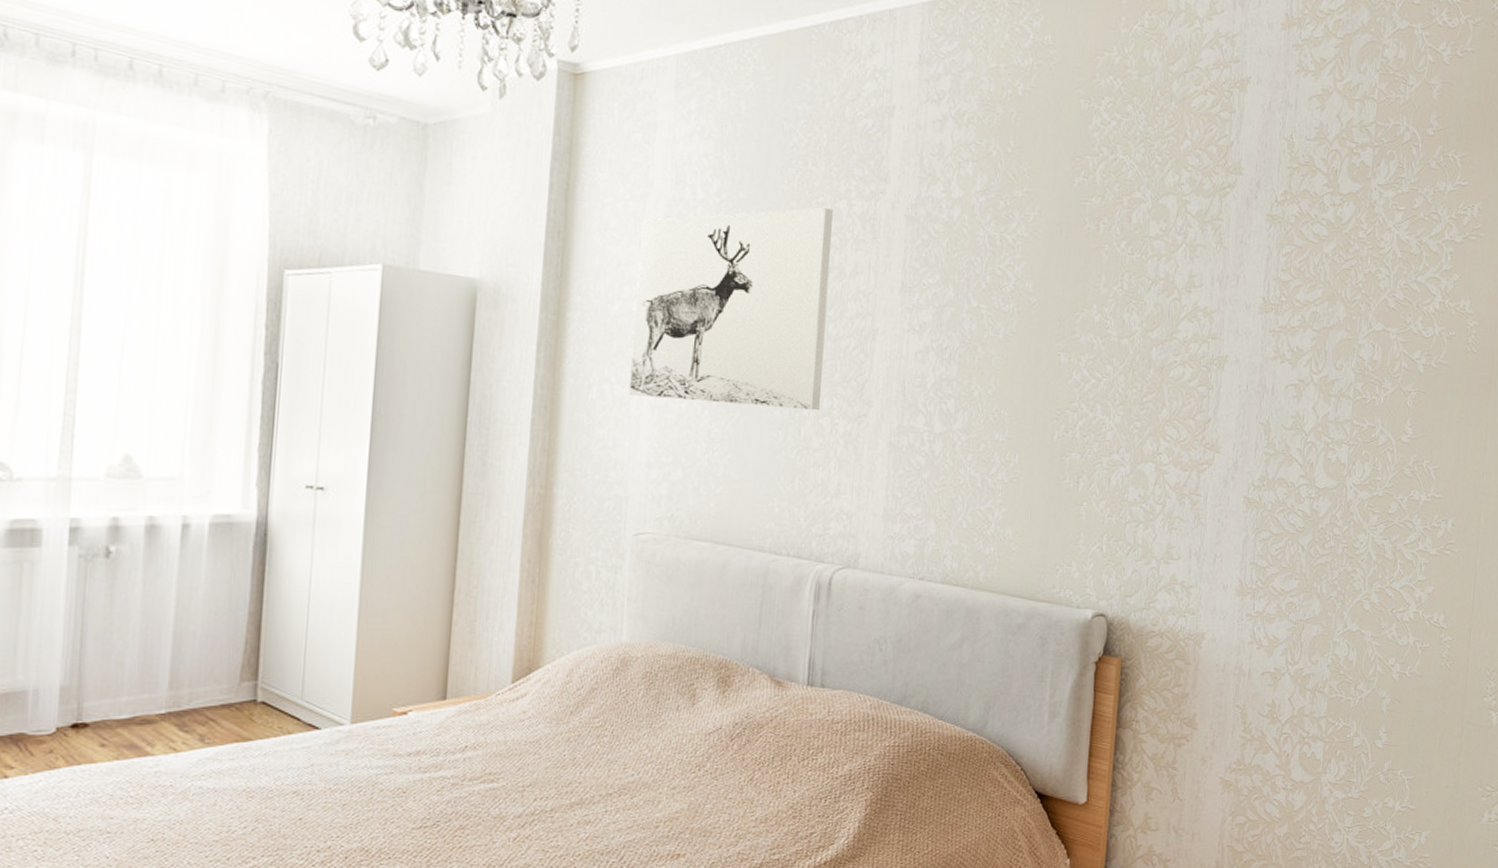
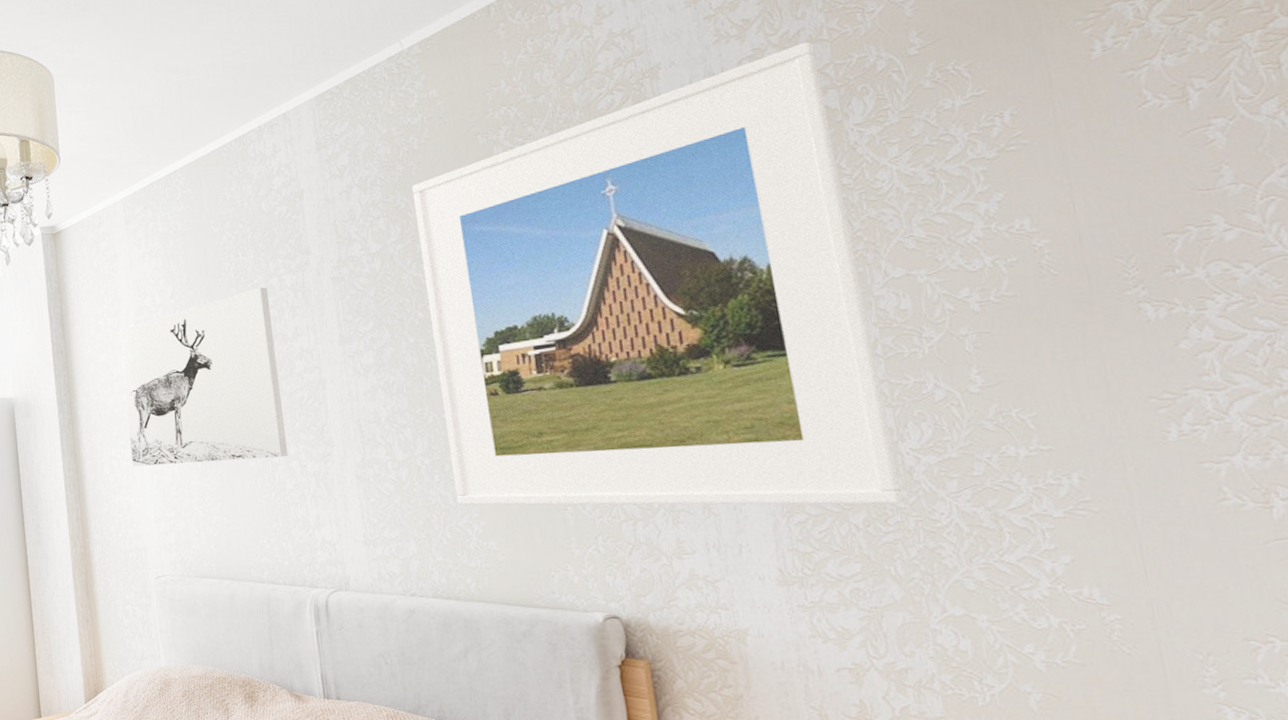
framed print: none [984,96,1366,531] -> present [412,41,903,506]

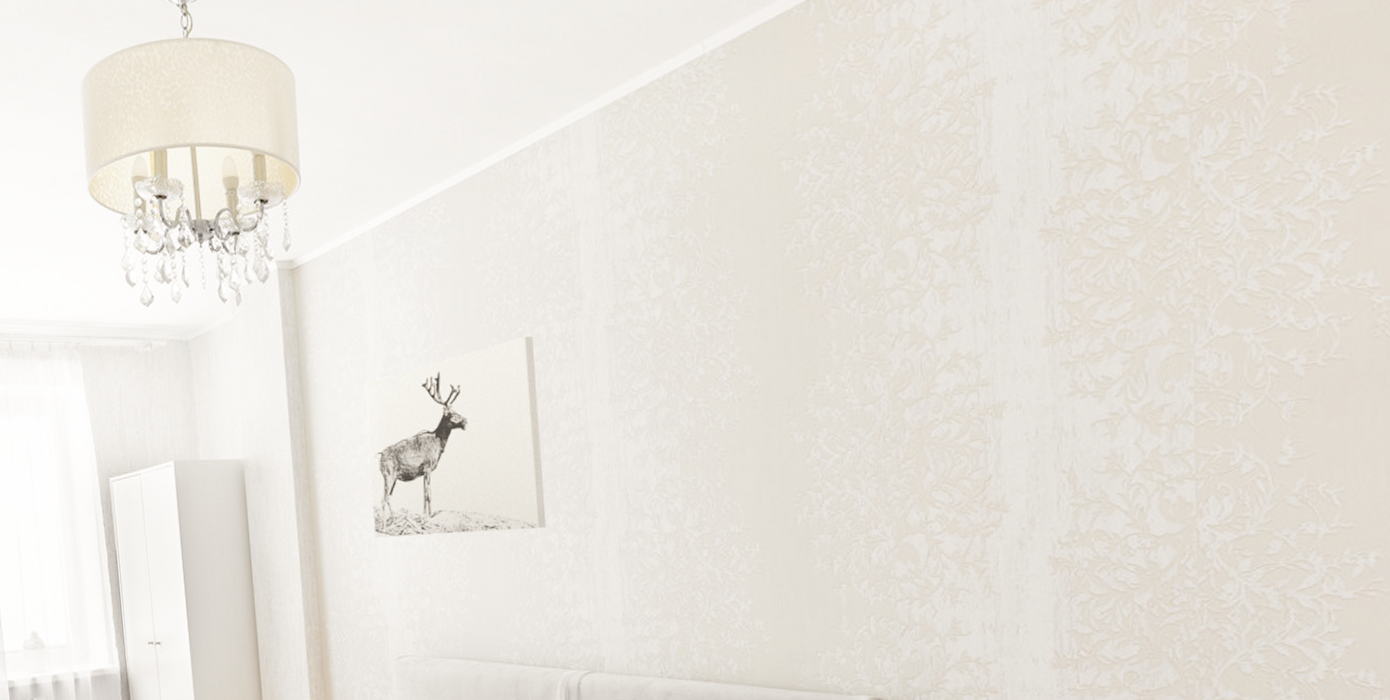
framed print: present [412,41,903,506] -> none [703,55,1192,585]

